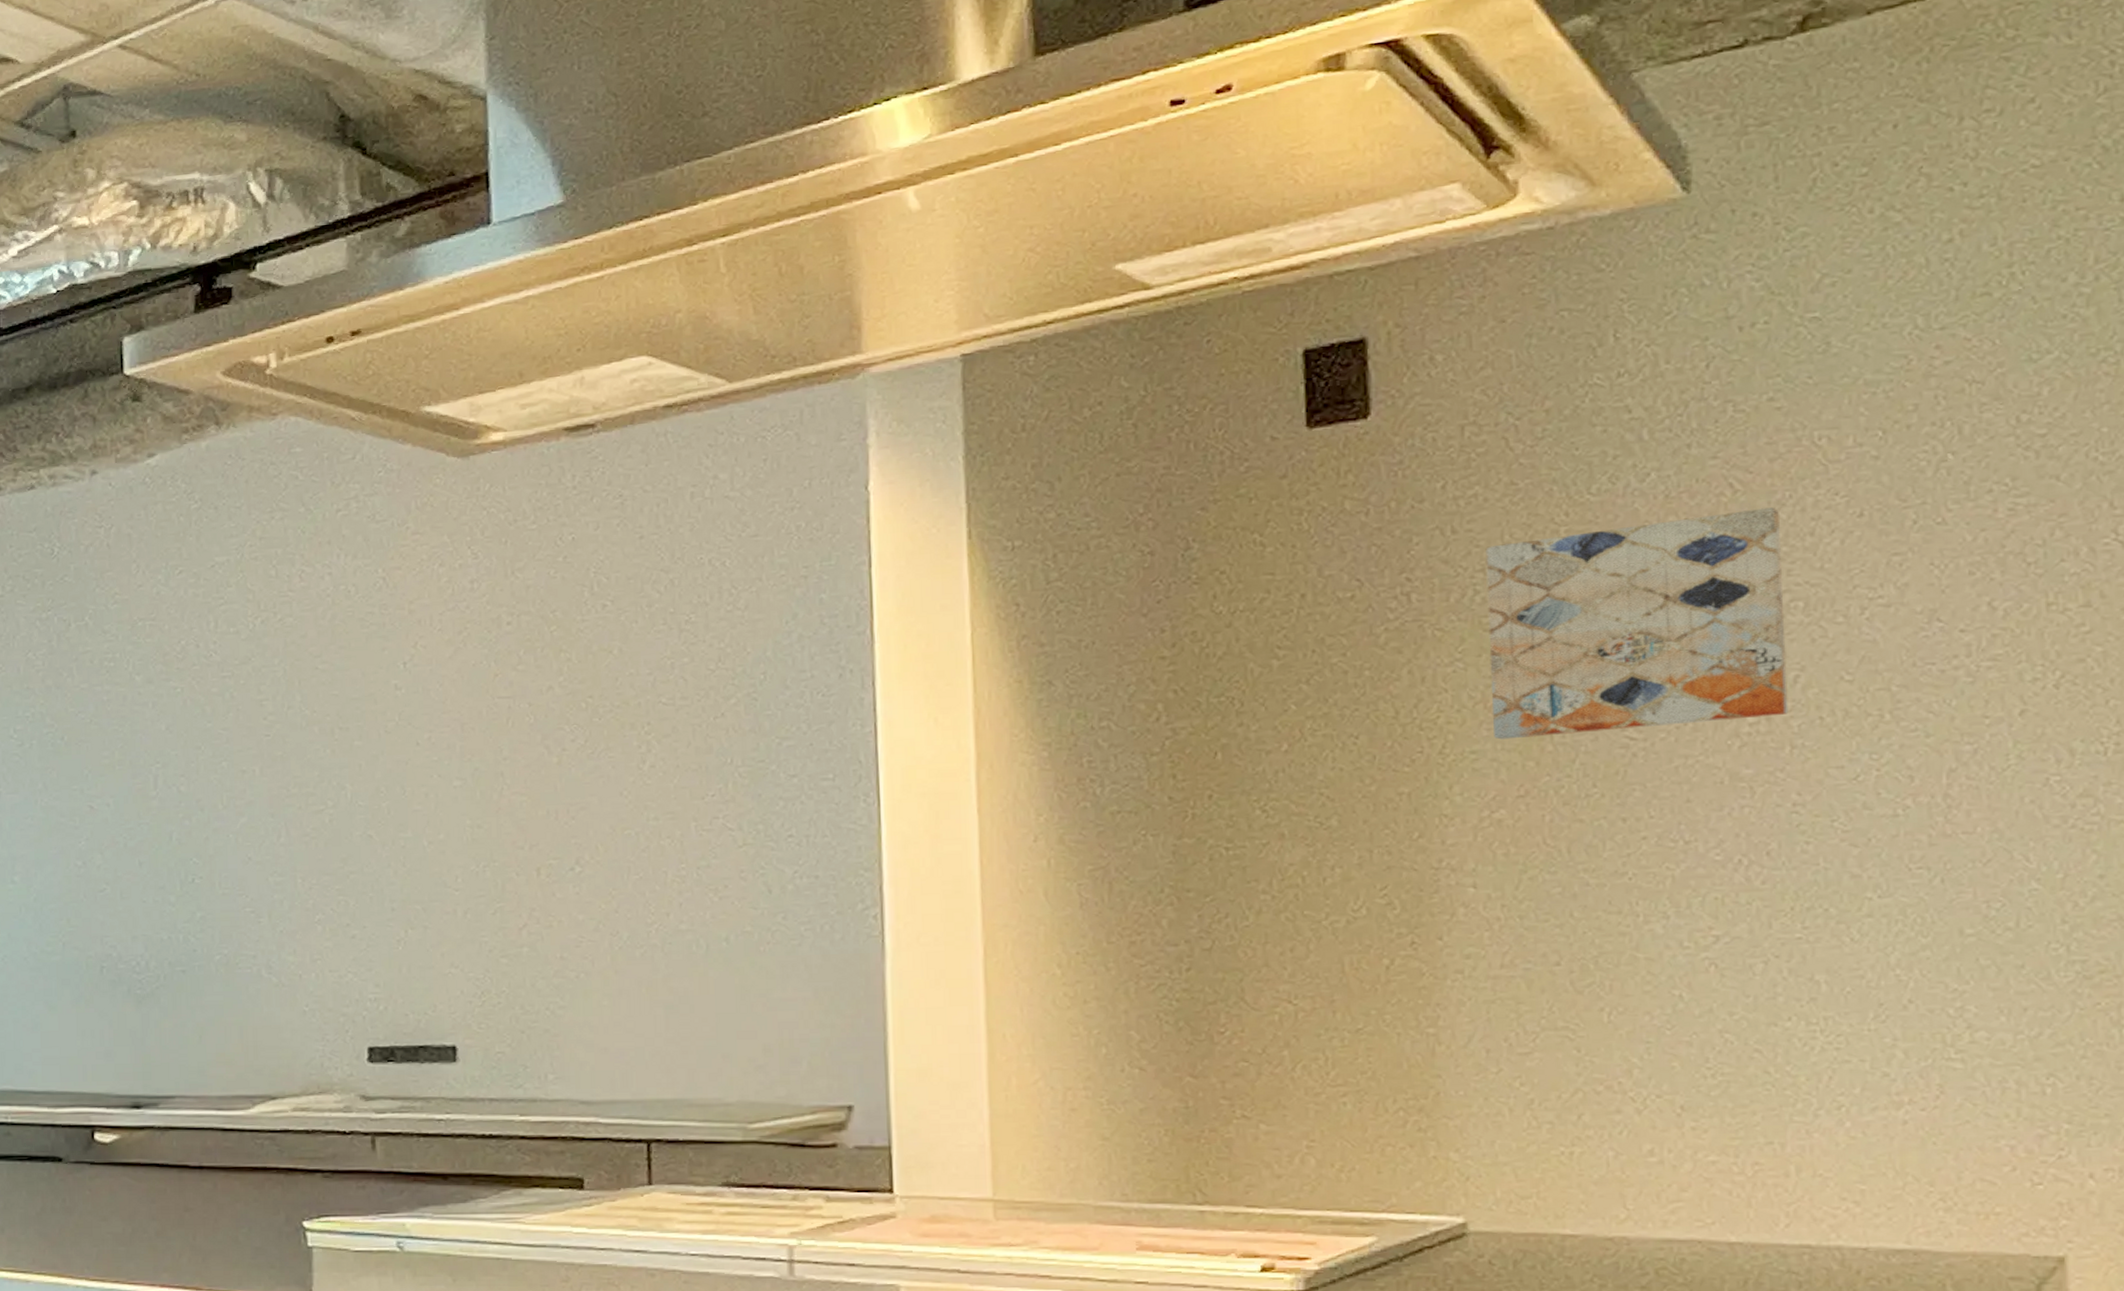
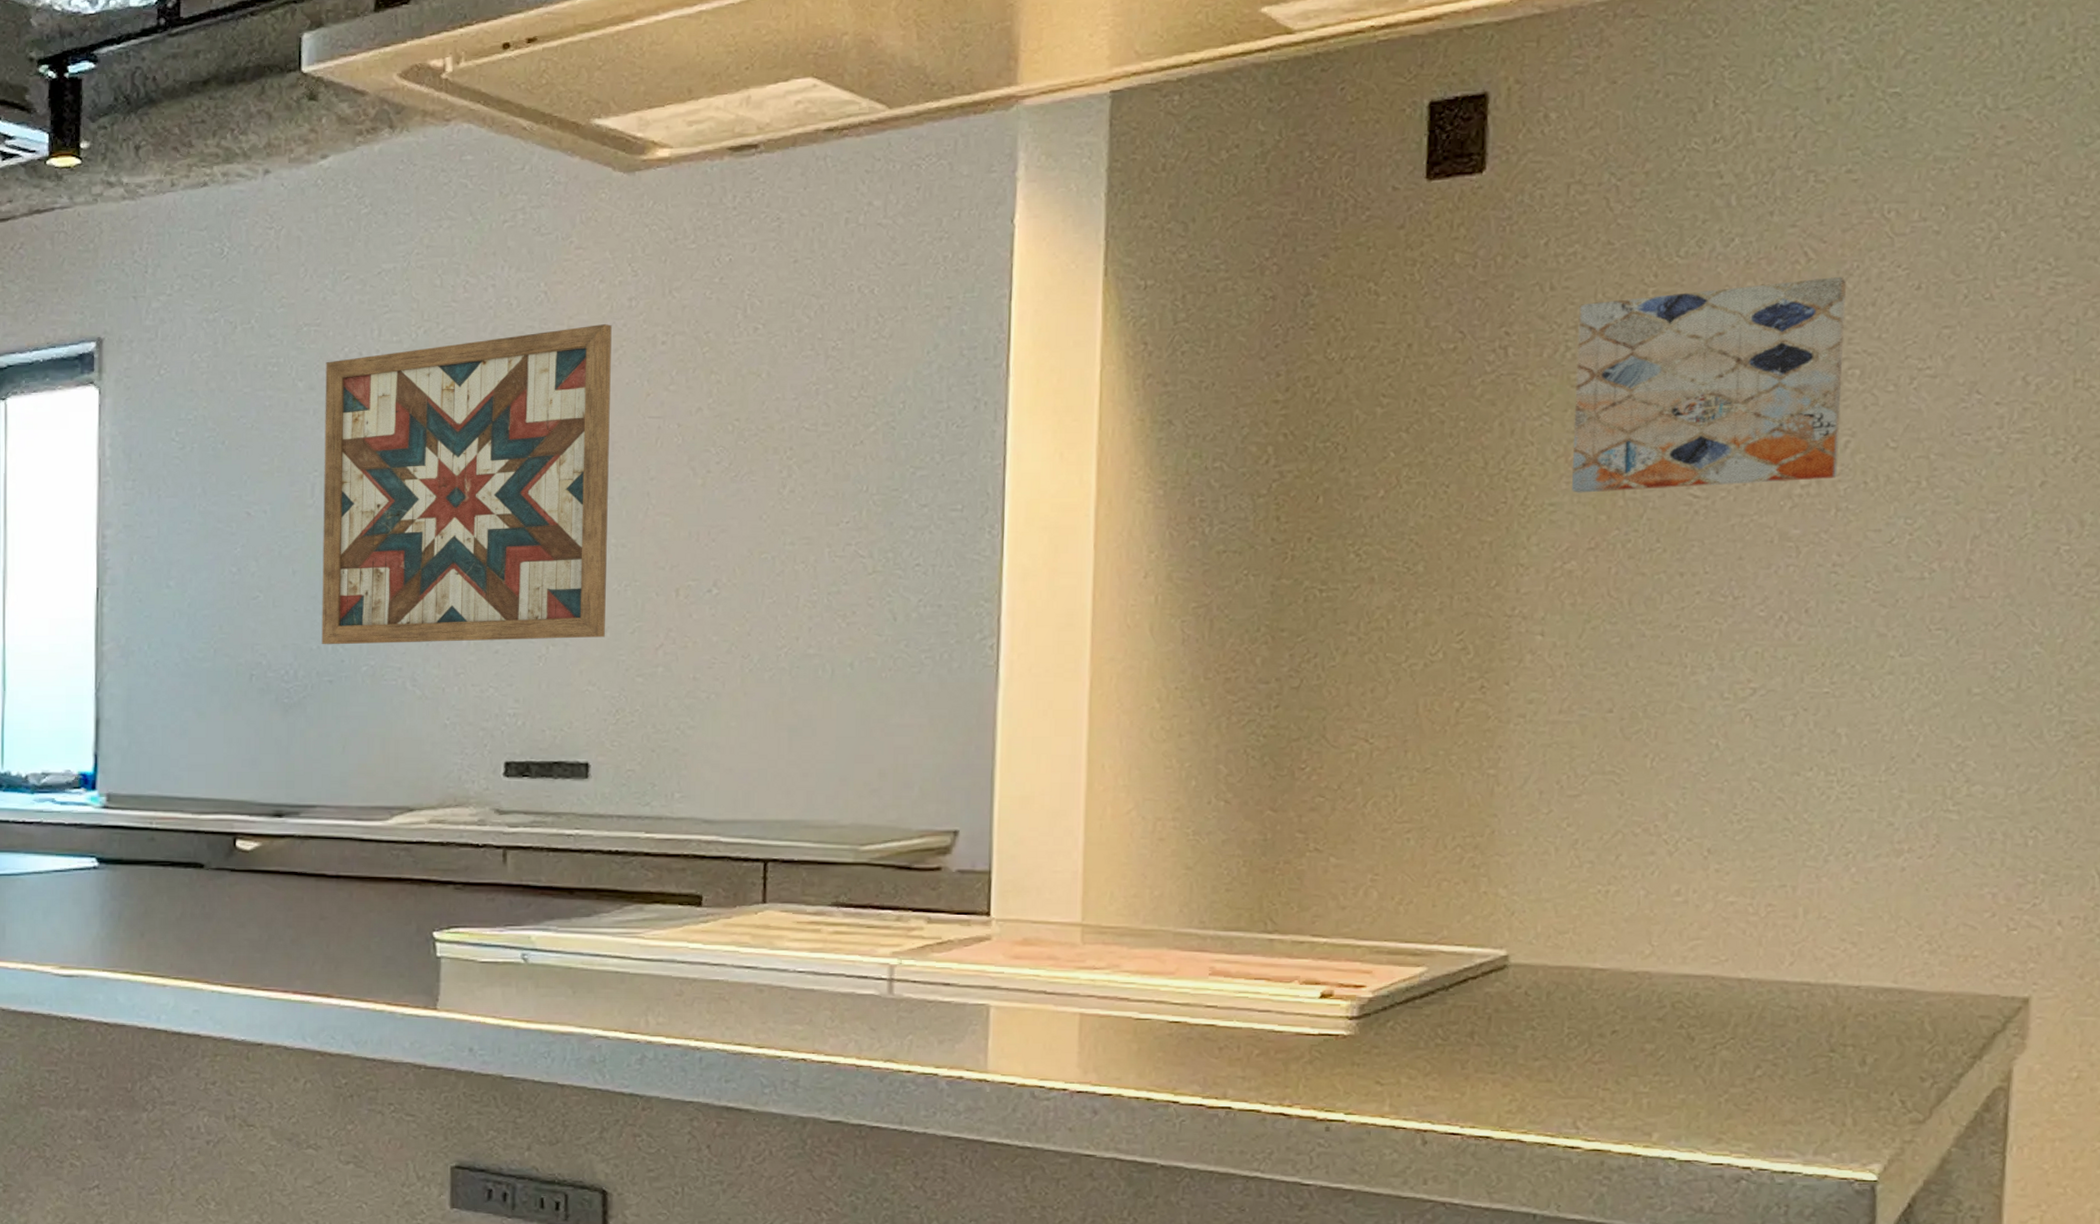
wall art: none [162,607,465,935] -> present [321,324,612,645]

